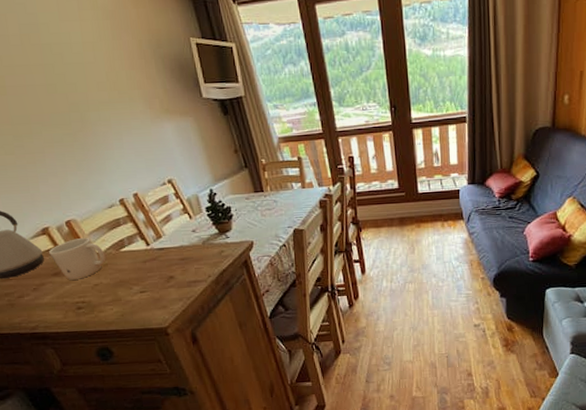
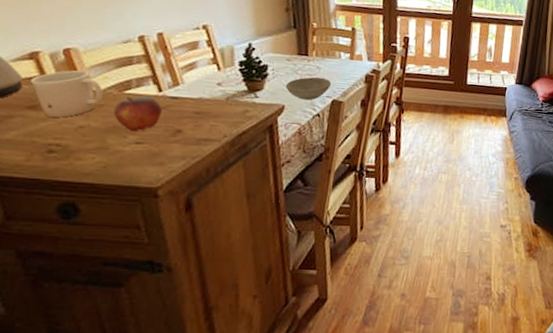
fruit: none [116,251,154,283] -> present [113,96,162,132]
bowl: none [249,210,290,234] -> present [285,77,332,101]

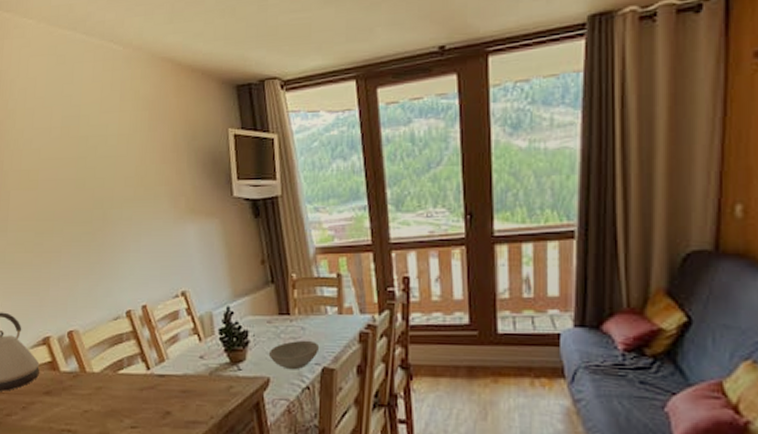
mug: present [29,70,104,118] -> none [44,352,102,402]
fruit: present [113,96,162,132] -> none [110,376,151,415]

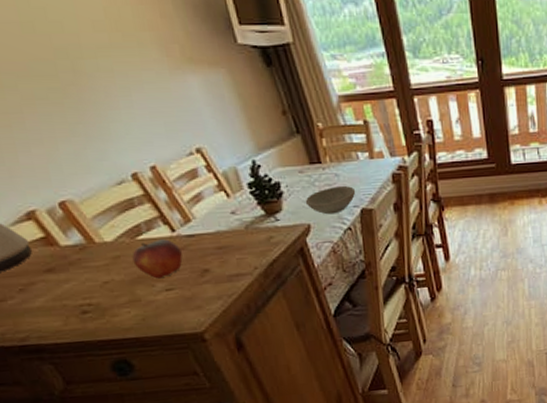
fruit: none [110,376,151,415] -> present [132,239,183,279]

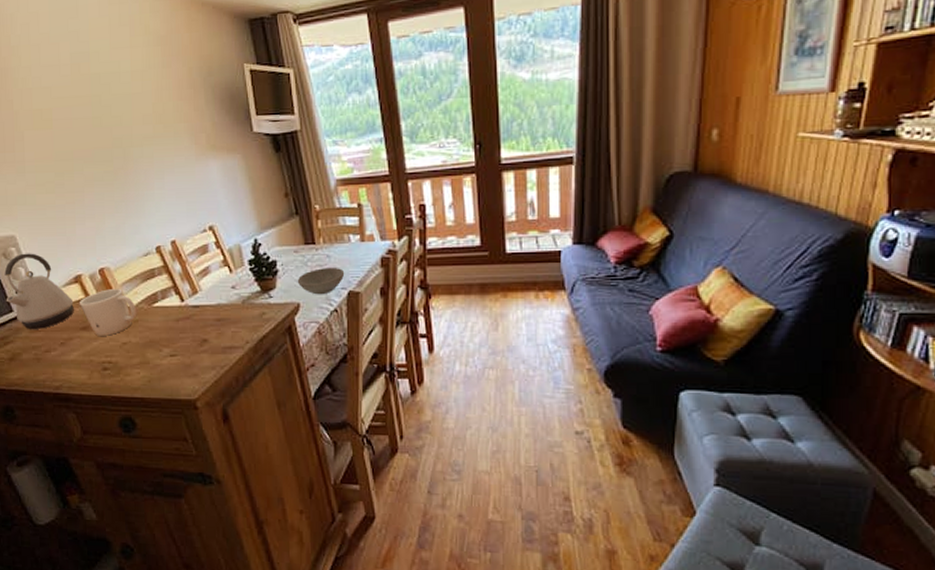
mug: none [36,222,118,277] -> present [79,288,137,336]
fruit: present [132,239,183,279] -> none [147,308,187,344]

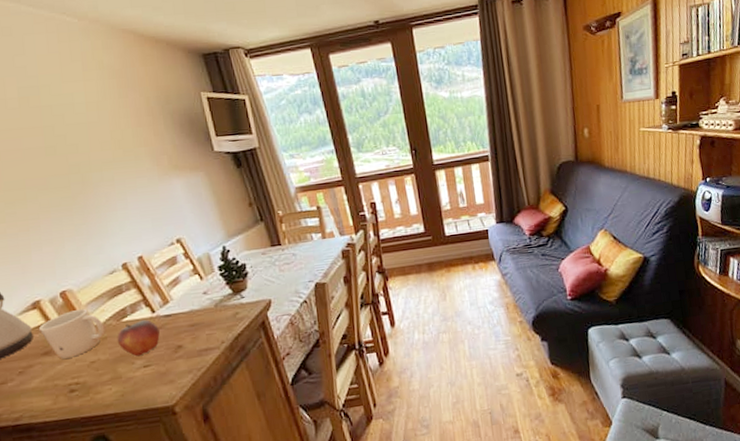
fruit: none [147,308,187,344] -> present [117,319,160,357]
bowl: present [297,267,345,295] -> none [267,263,311,290]

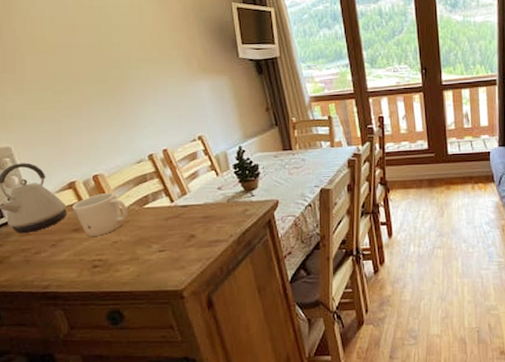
fruit: present [117,319,160,357] -> none [138,208,176,241]

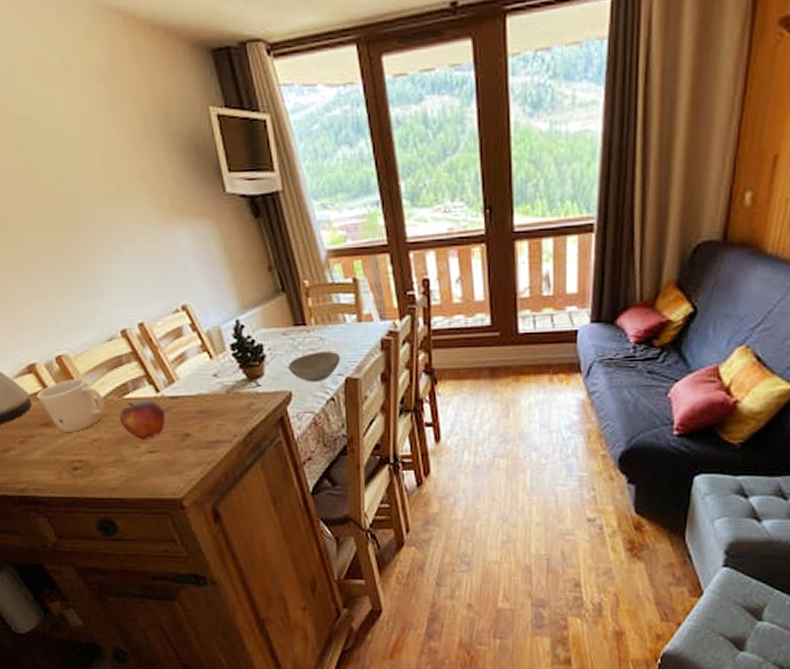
fruit: none [138,208,176,241] -> present [119,399,165,440]
bowl: none [276,168,318,193] -> present [287,350,341,382]

